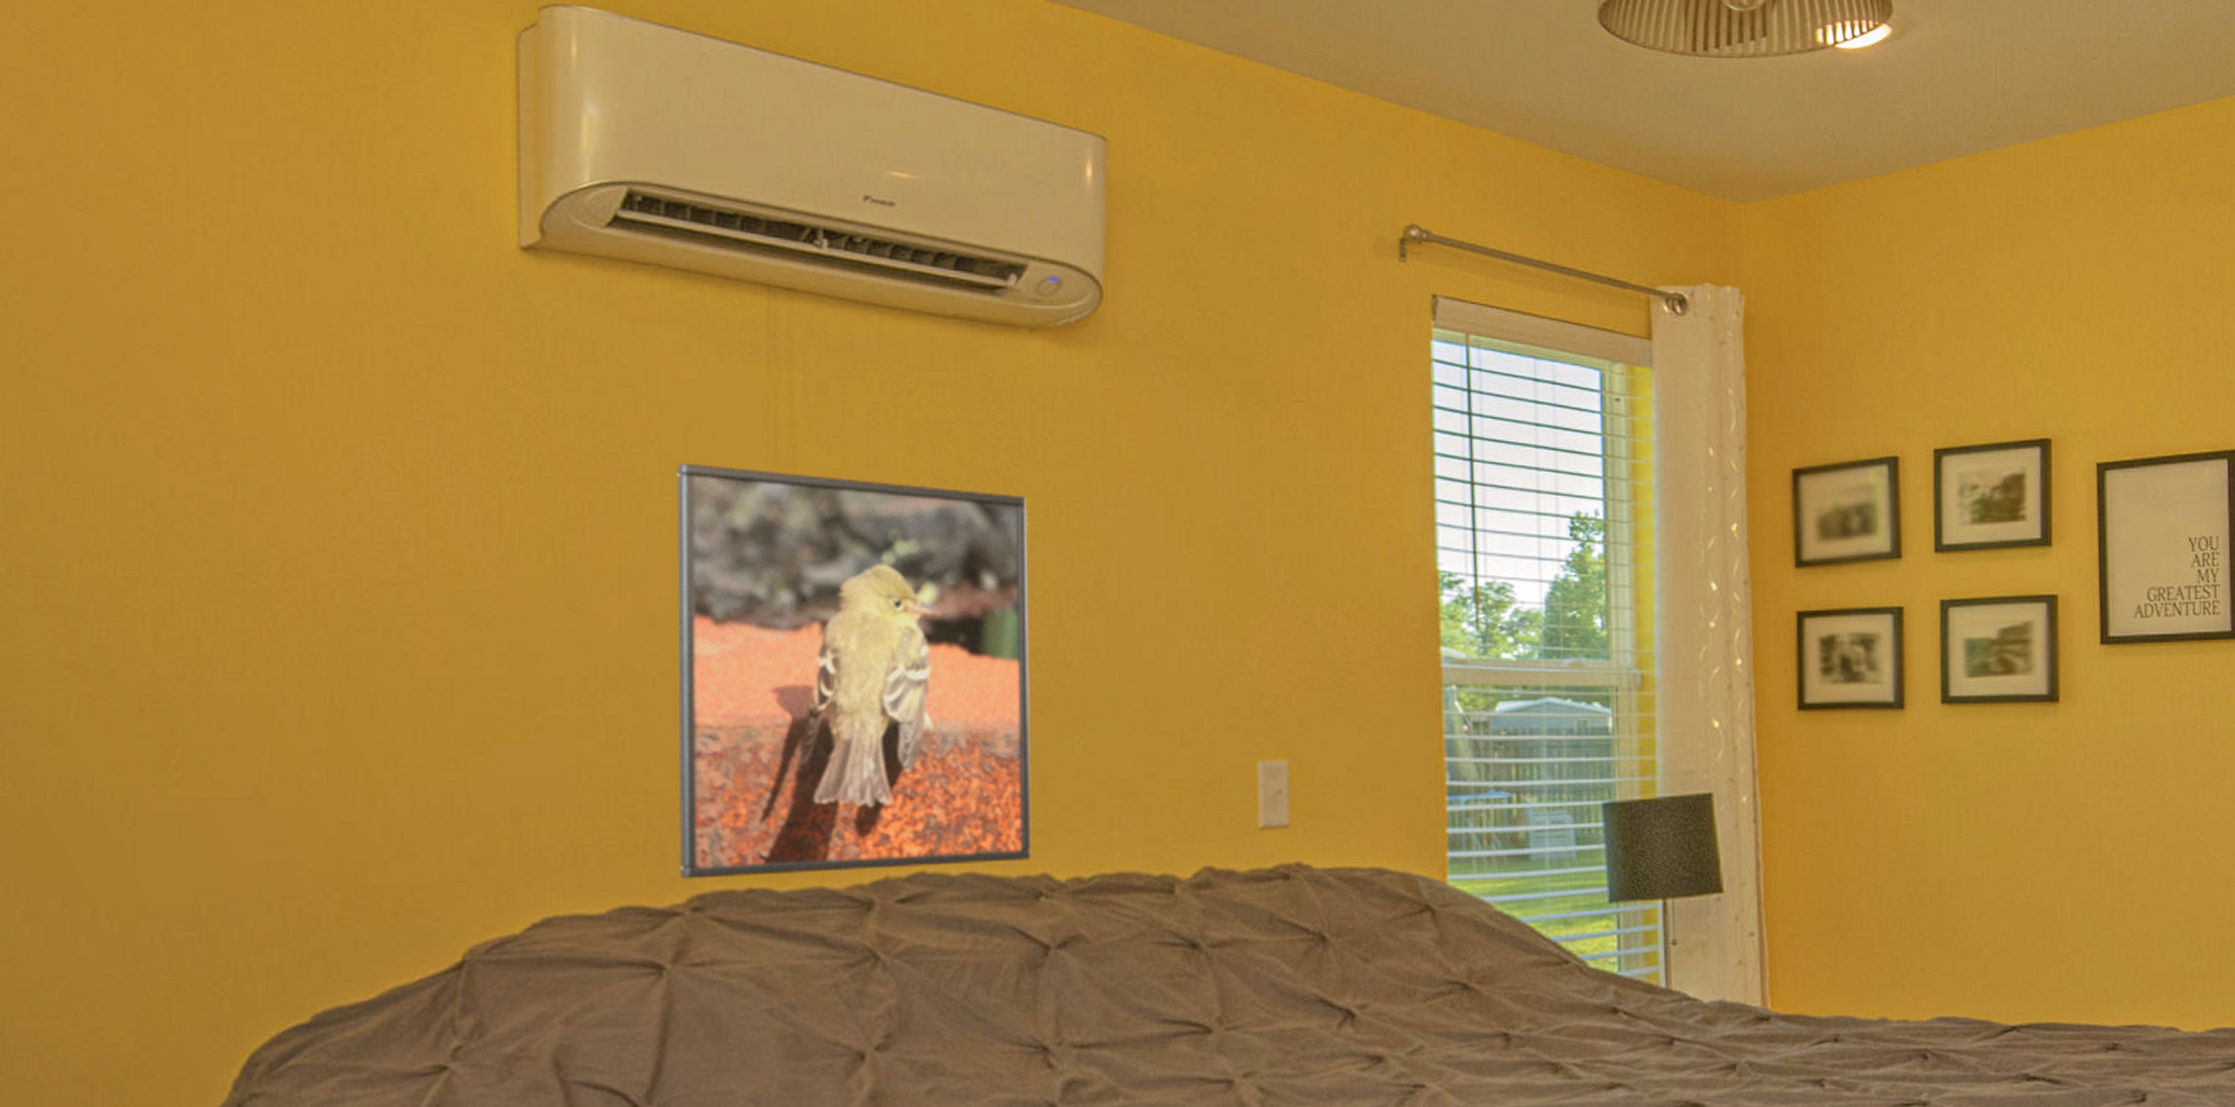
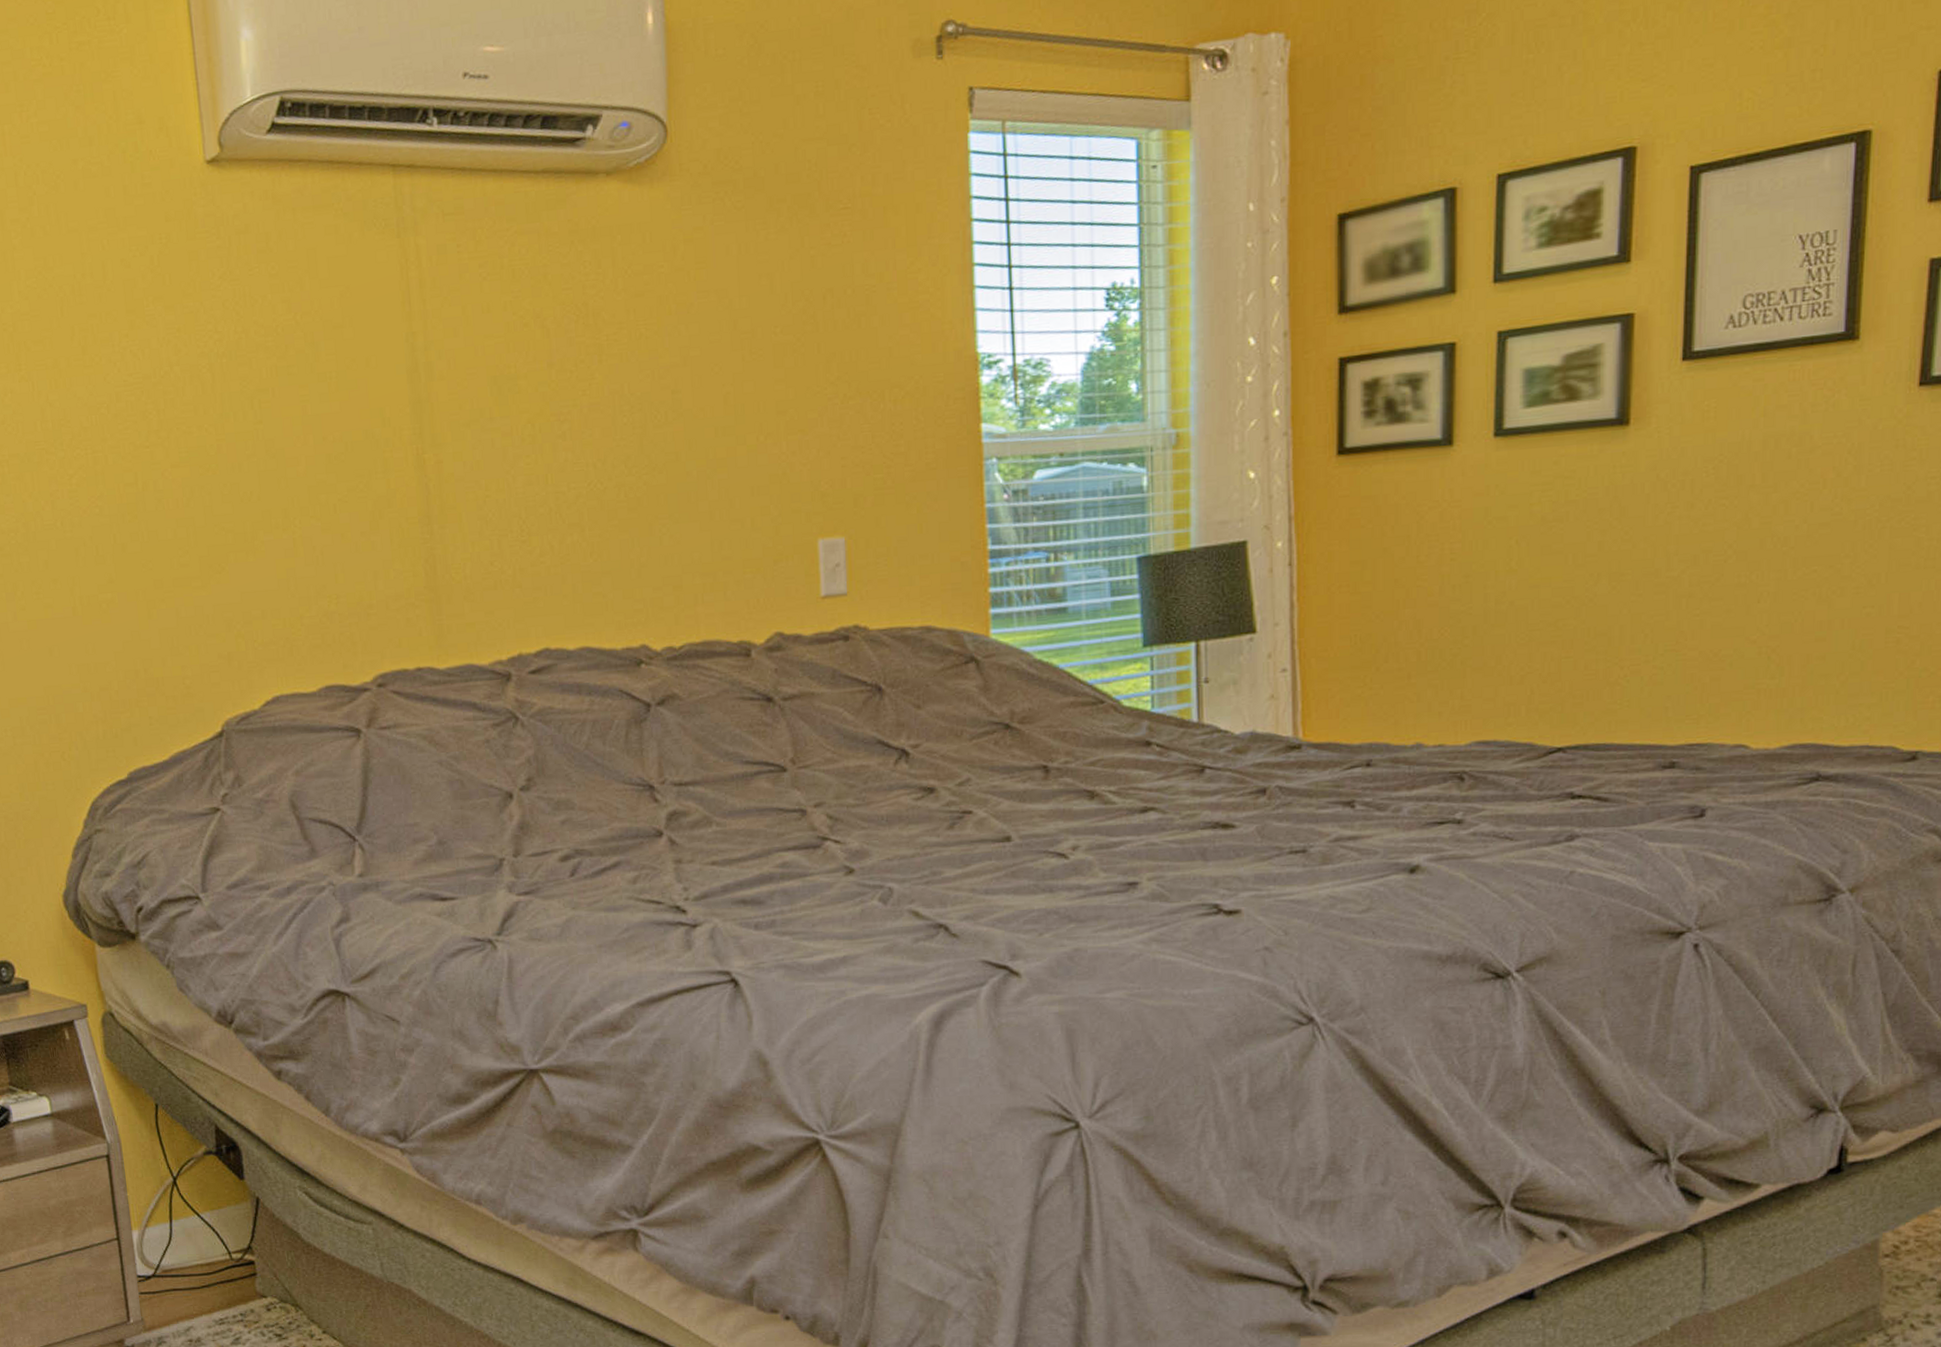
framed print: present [677,462,1032,880] -> none [337,323,633,663]

